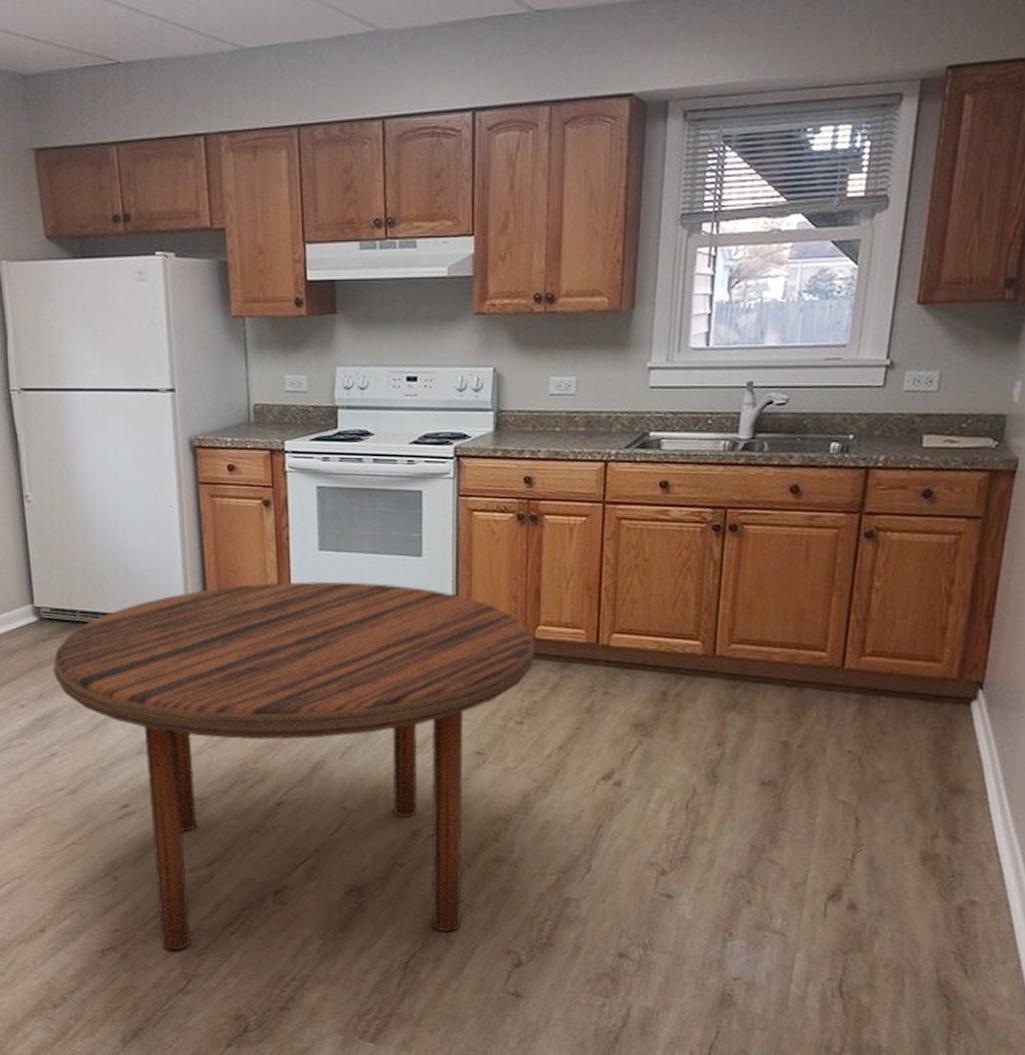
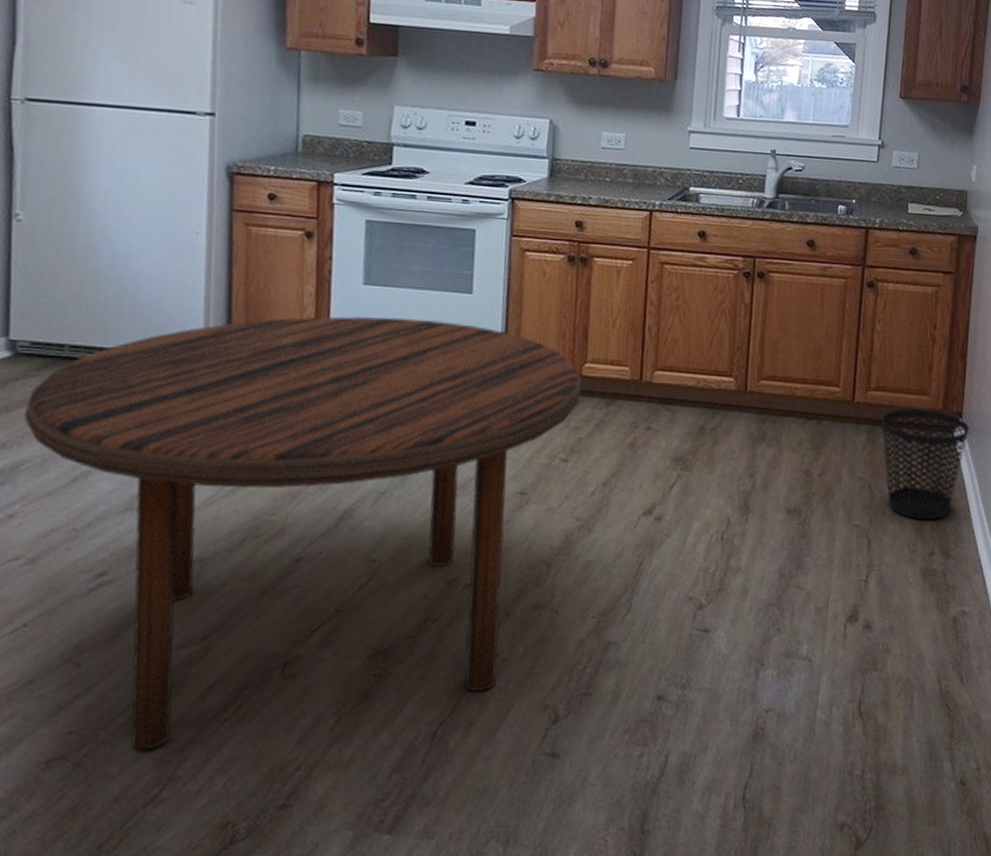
wastebasket: none [878,677,992,801] -> present [882,409,969,521]

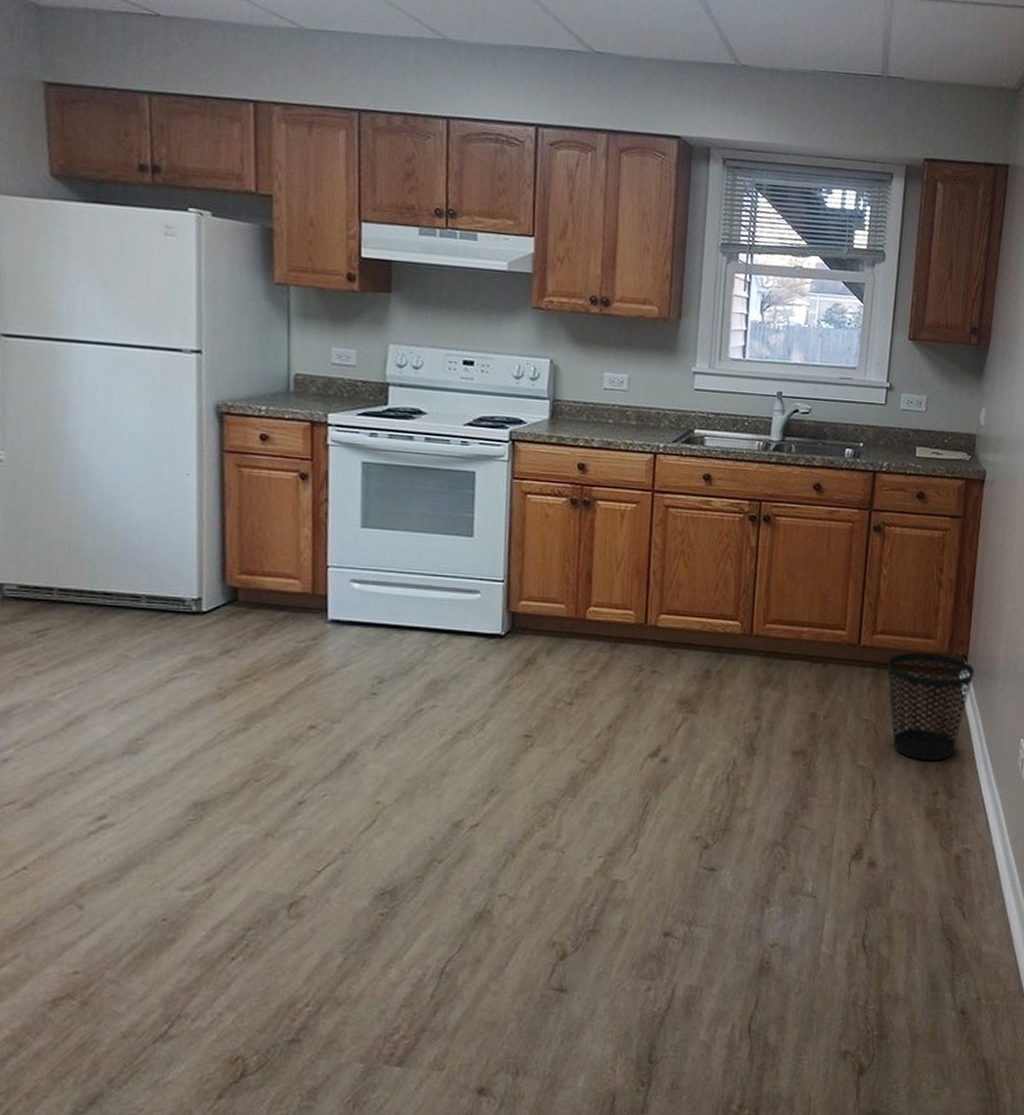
dining table: present [24,316,583,751] -> none [15,559,587,989]

